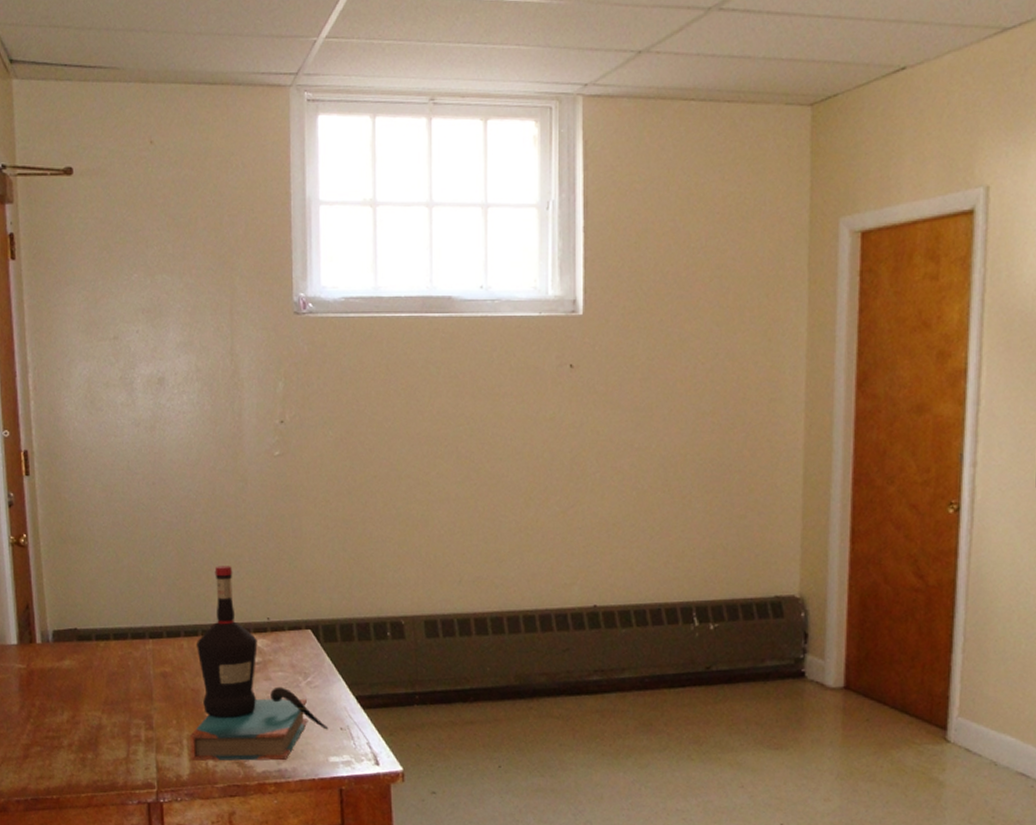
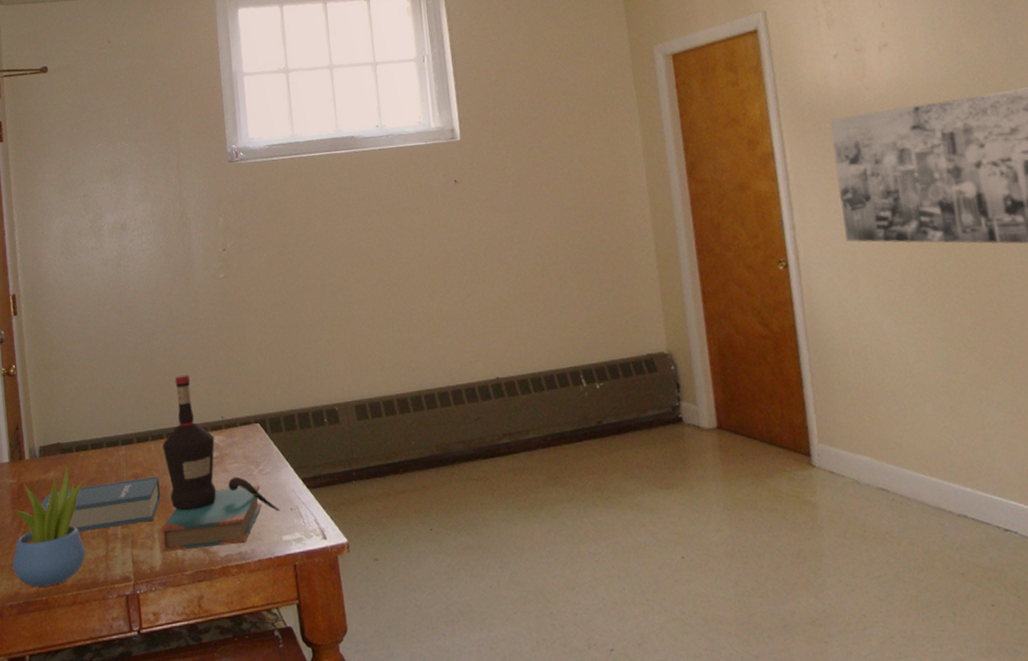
succulent plant: none [20,654,103,784] -> present [13,465,86,587]
hardback book: none [54,677,192,729] -> present [41,476,161,532]

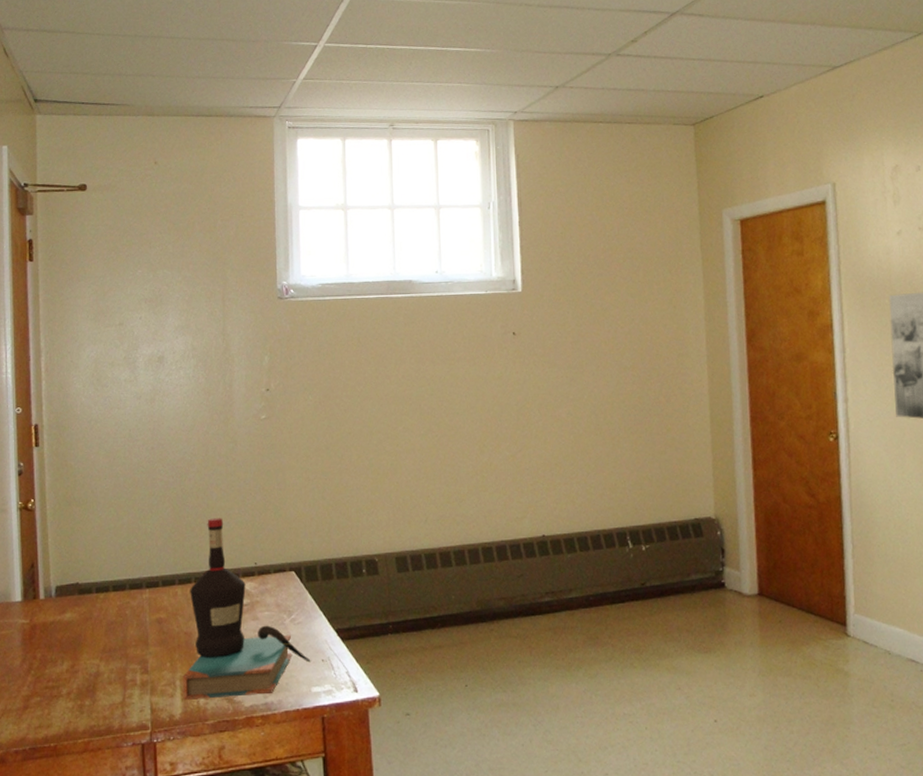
succulent plant: present [13,465,86,587] -> none [20,606,102,732]
hardback book: present [41,476,161,532] -> none [55,622,185,676]

